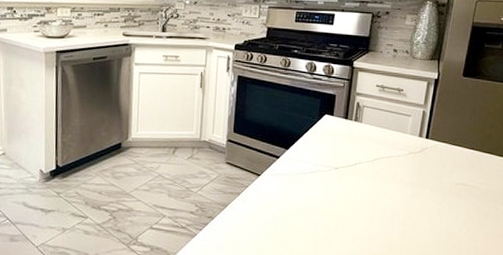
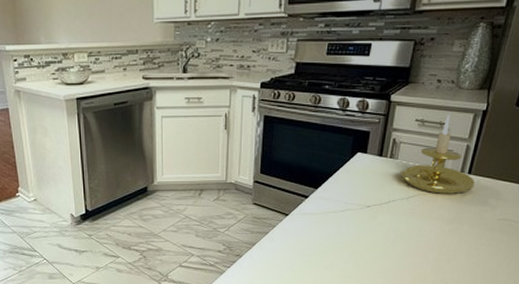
candle holder: none [364,82,433,158] -> present [399,114,475,194]

